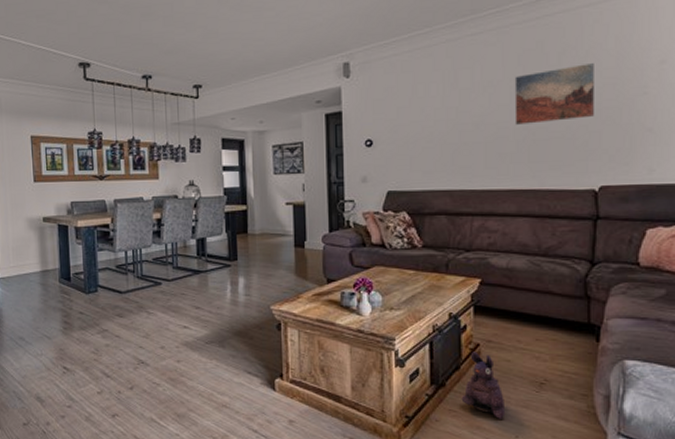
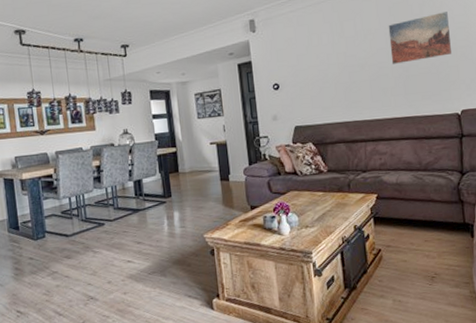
plush toy: present [461,351,506,419] -> none [370,256,407,312]

